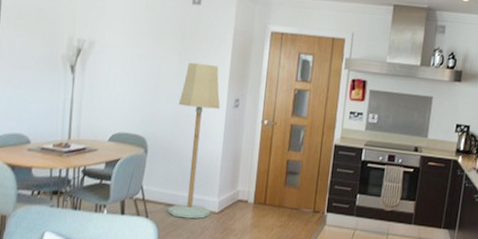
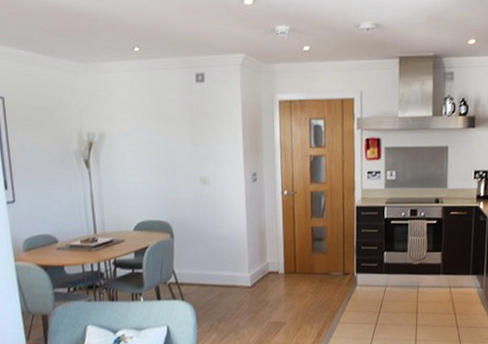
floor lamp: present [167,62,220,219] -> none [196,141,245,296]

